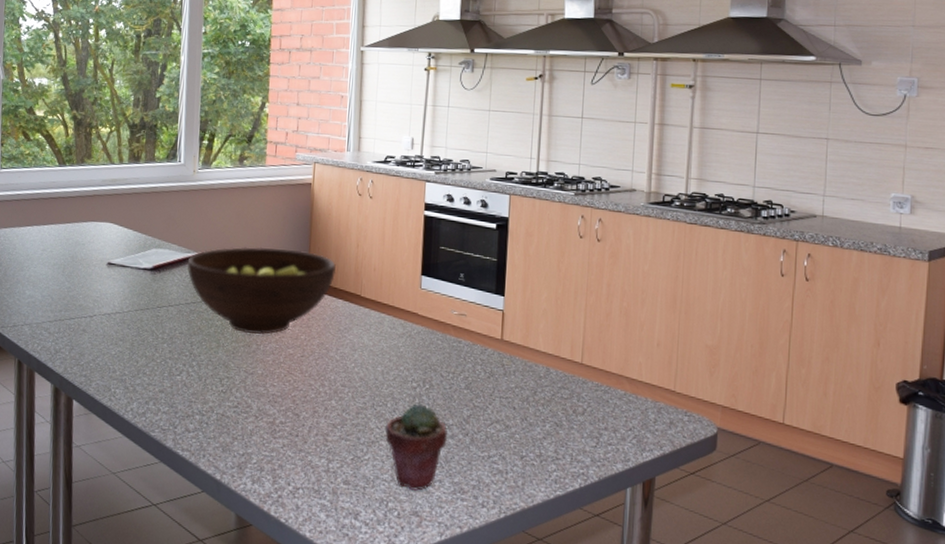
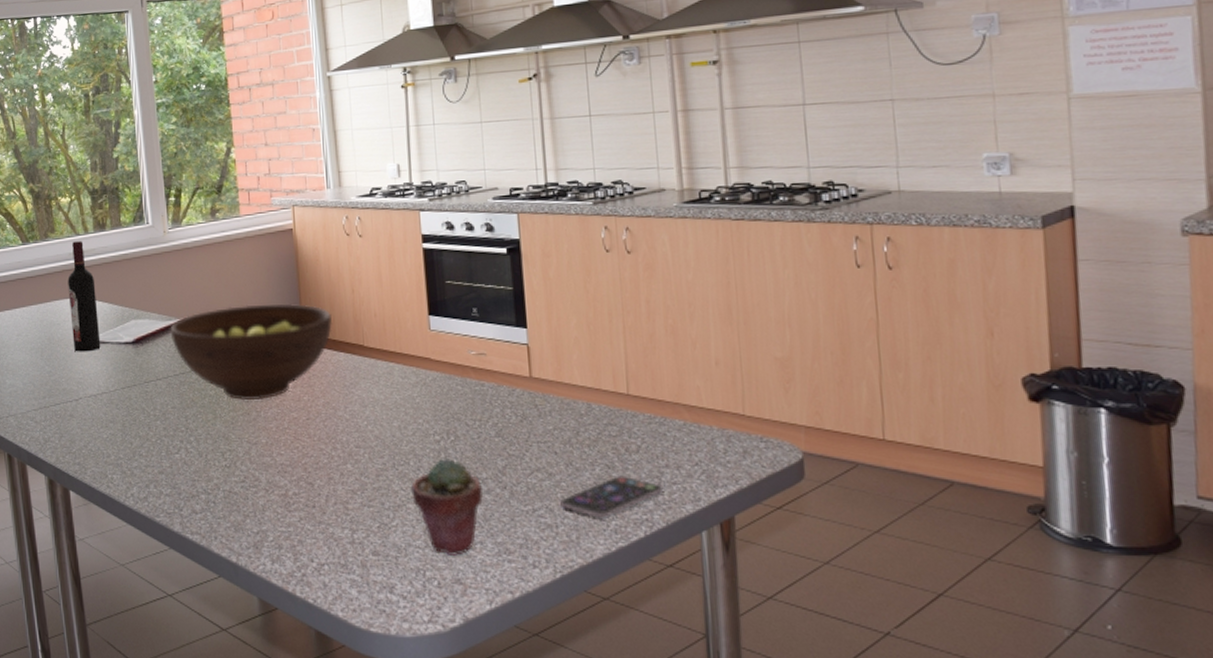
wine bottle: none [94,169,123,273] -> present [68,241,101,352]
smartphone: none [511,433,601,470] -> present [559,475,664,518]

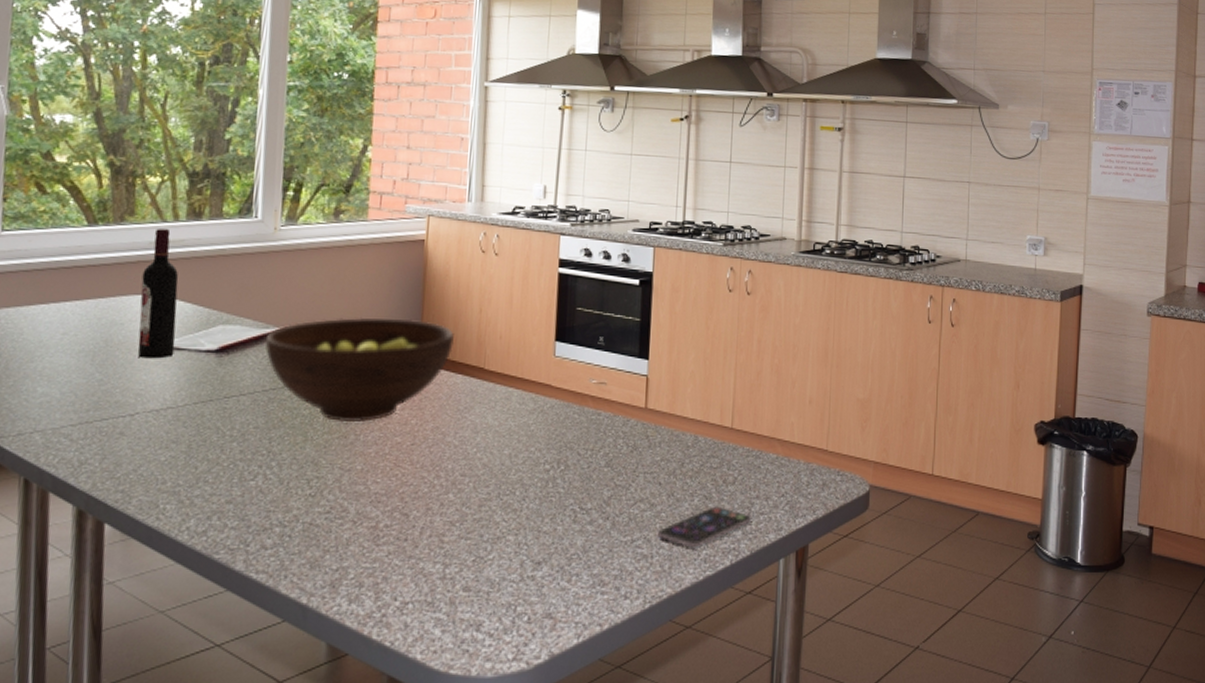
potted succulent: present [410,457,483,555] -> none [512,487,585,589]

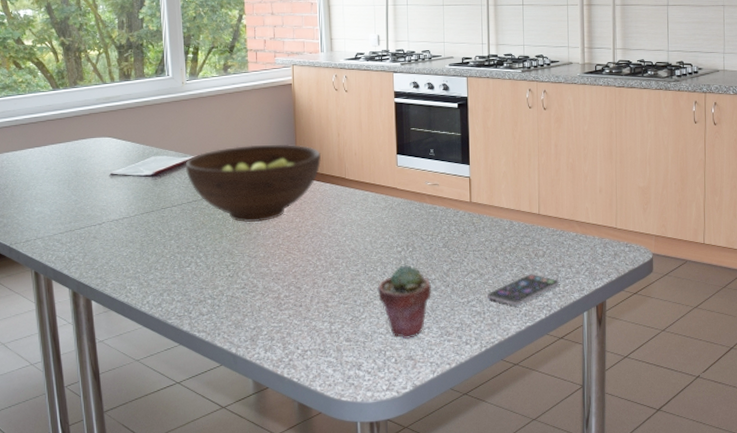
wine bottle: present [137,229,179,359] -> none [94,89,123,184]
potted succulent: none [512,487,585,589] -> present [377,264,431,339]

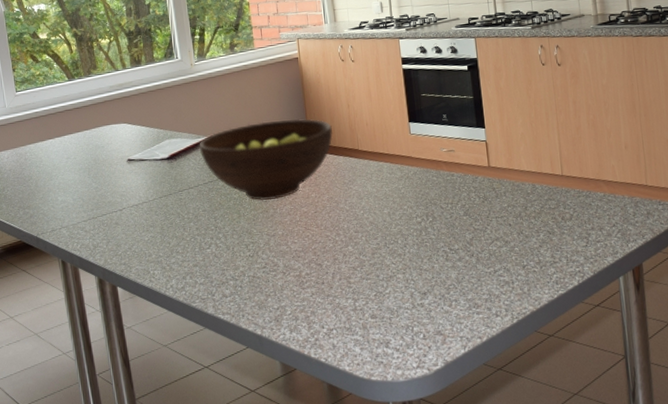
potted succulent: present [377,264,431,339] -> none [399,235,456,313]
smartphone: present [486,274,560,306] -> none [513,238,591,273]

